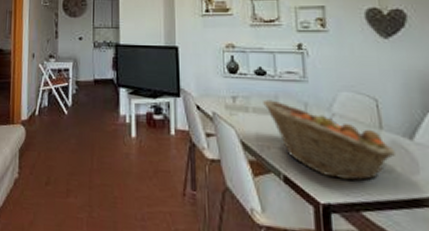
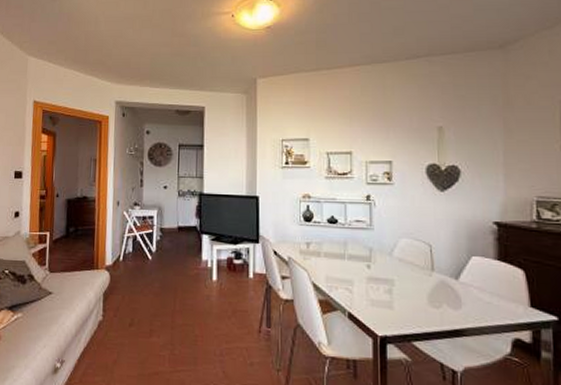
fruit basket: present [263,99,397,181] -> none [334,245,444,316]

